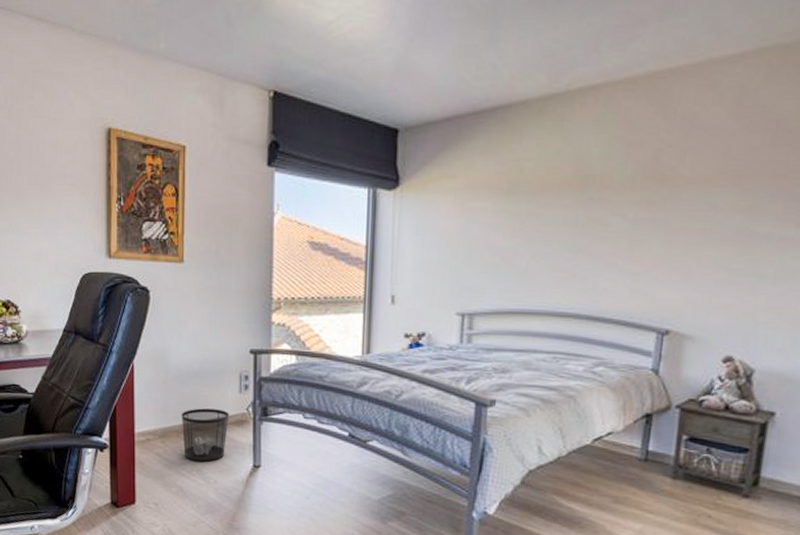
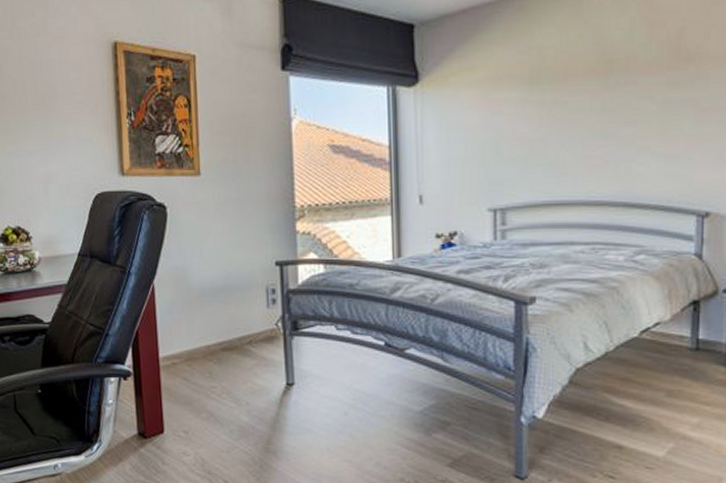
waste bin: present [181,408,229,462] -> none [207,327,258,384]

